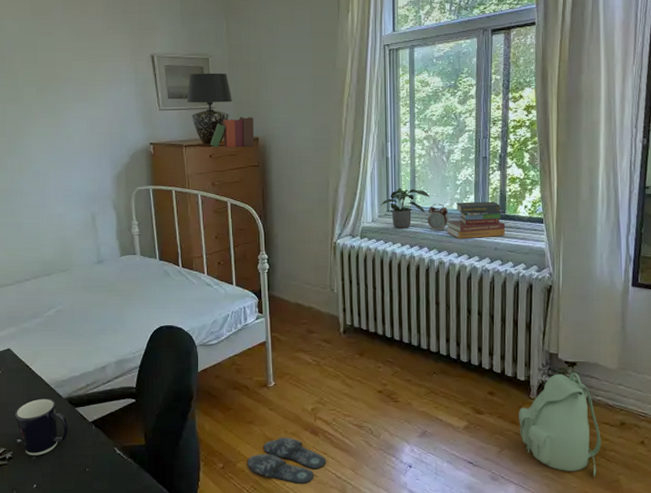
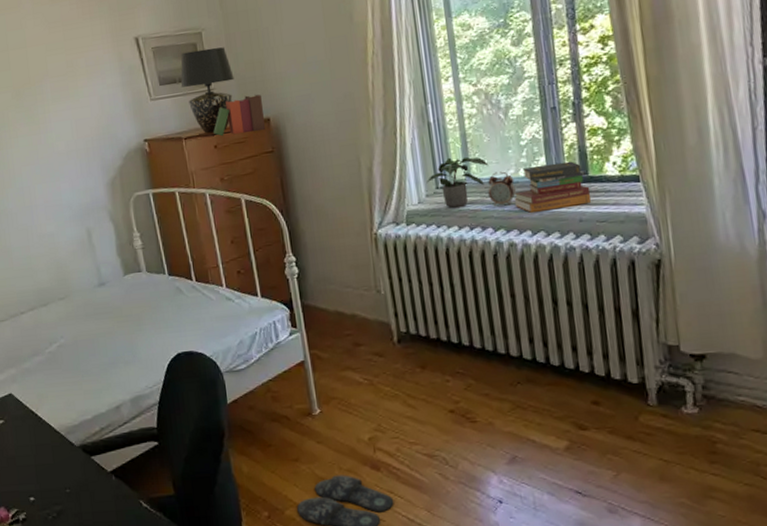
mug: present [15,398,69,455] -> none [24,447,86,515]
backpack: present [518,372,601,478] -> none [634,368,753,503]

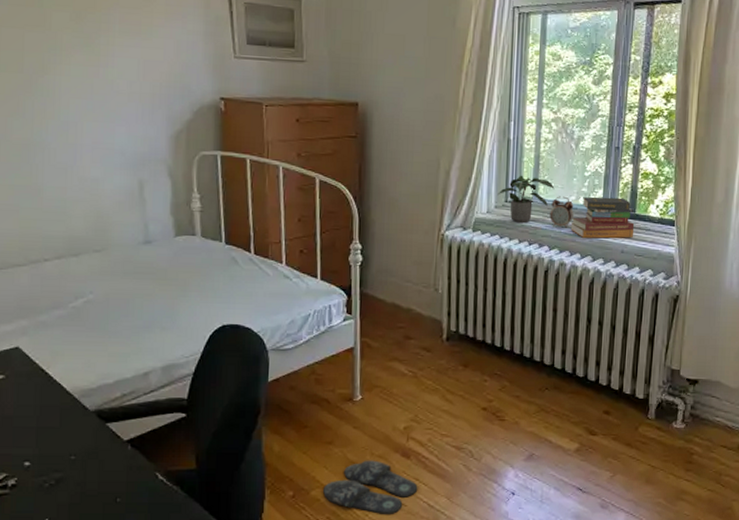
table lamp: present [180,47,235,134] -> none [270,16,329,107]
books: present [212,94,266,137] -> none [297,75,353,114]

